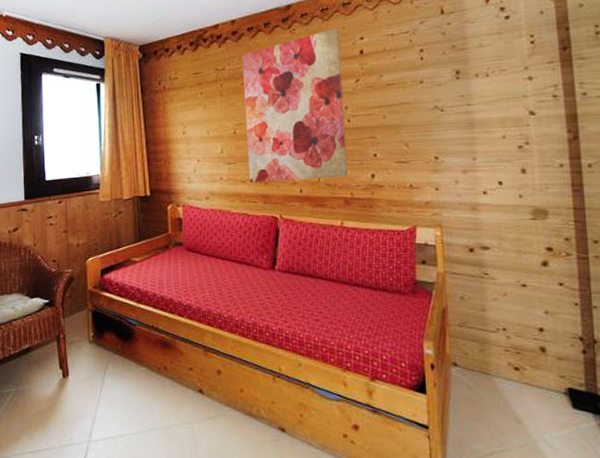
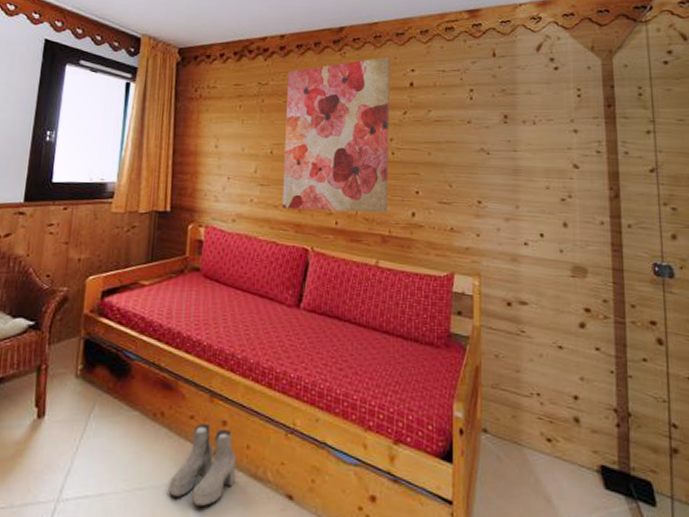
boots: none [178,374,233,441] -> present [168,424,236,507]

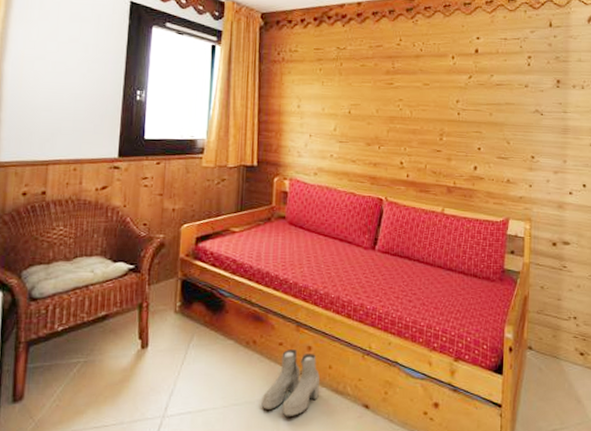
wall art: present [282,57,390,213] -> none [359,25,458,167]

